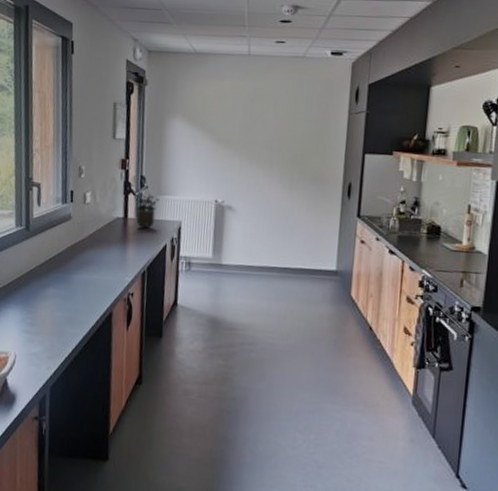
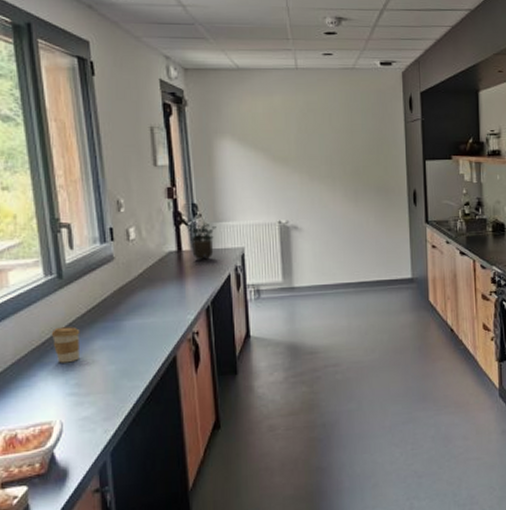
coffee cup: none [15,272,38,304] -> present [51,327,80,363]

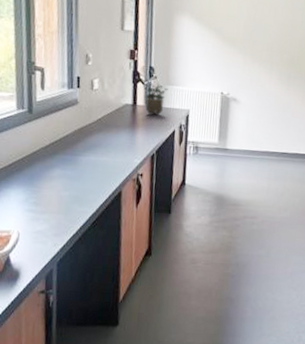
coffee cup: present [51,327,80,363] -> none [17,153,43,185]

